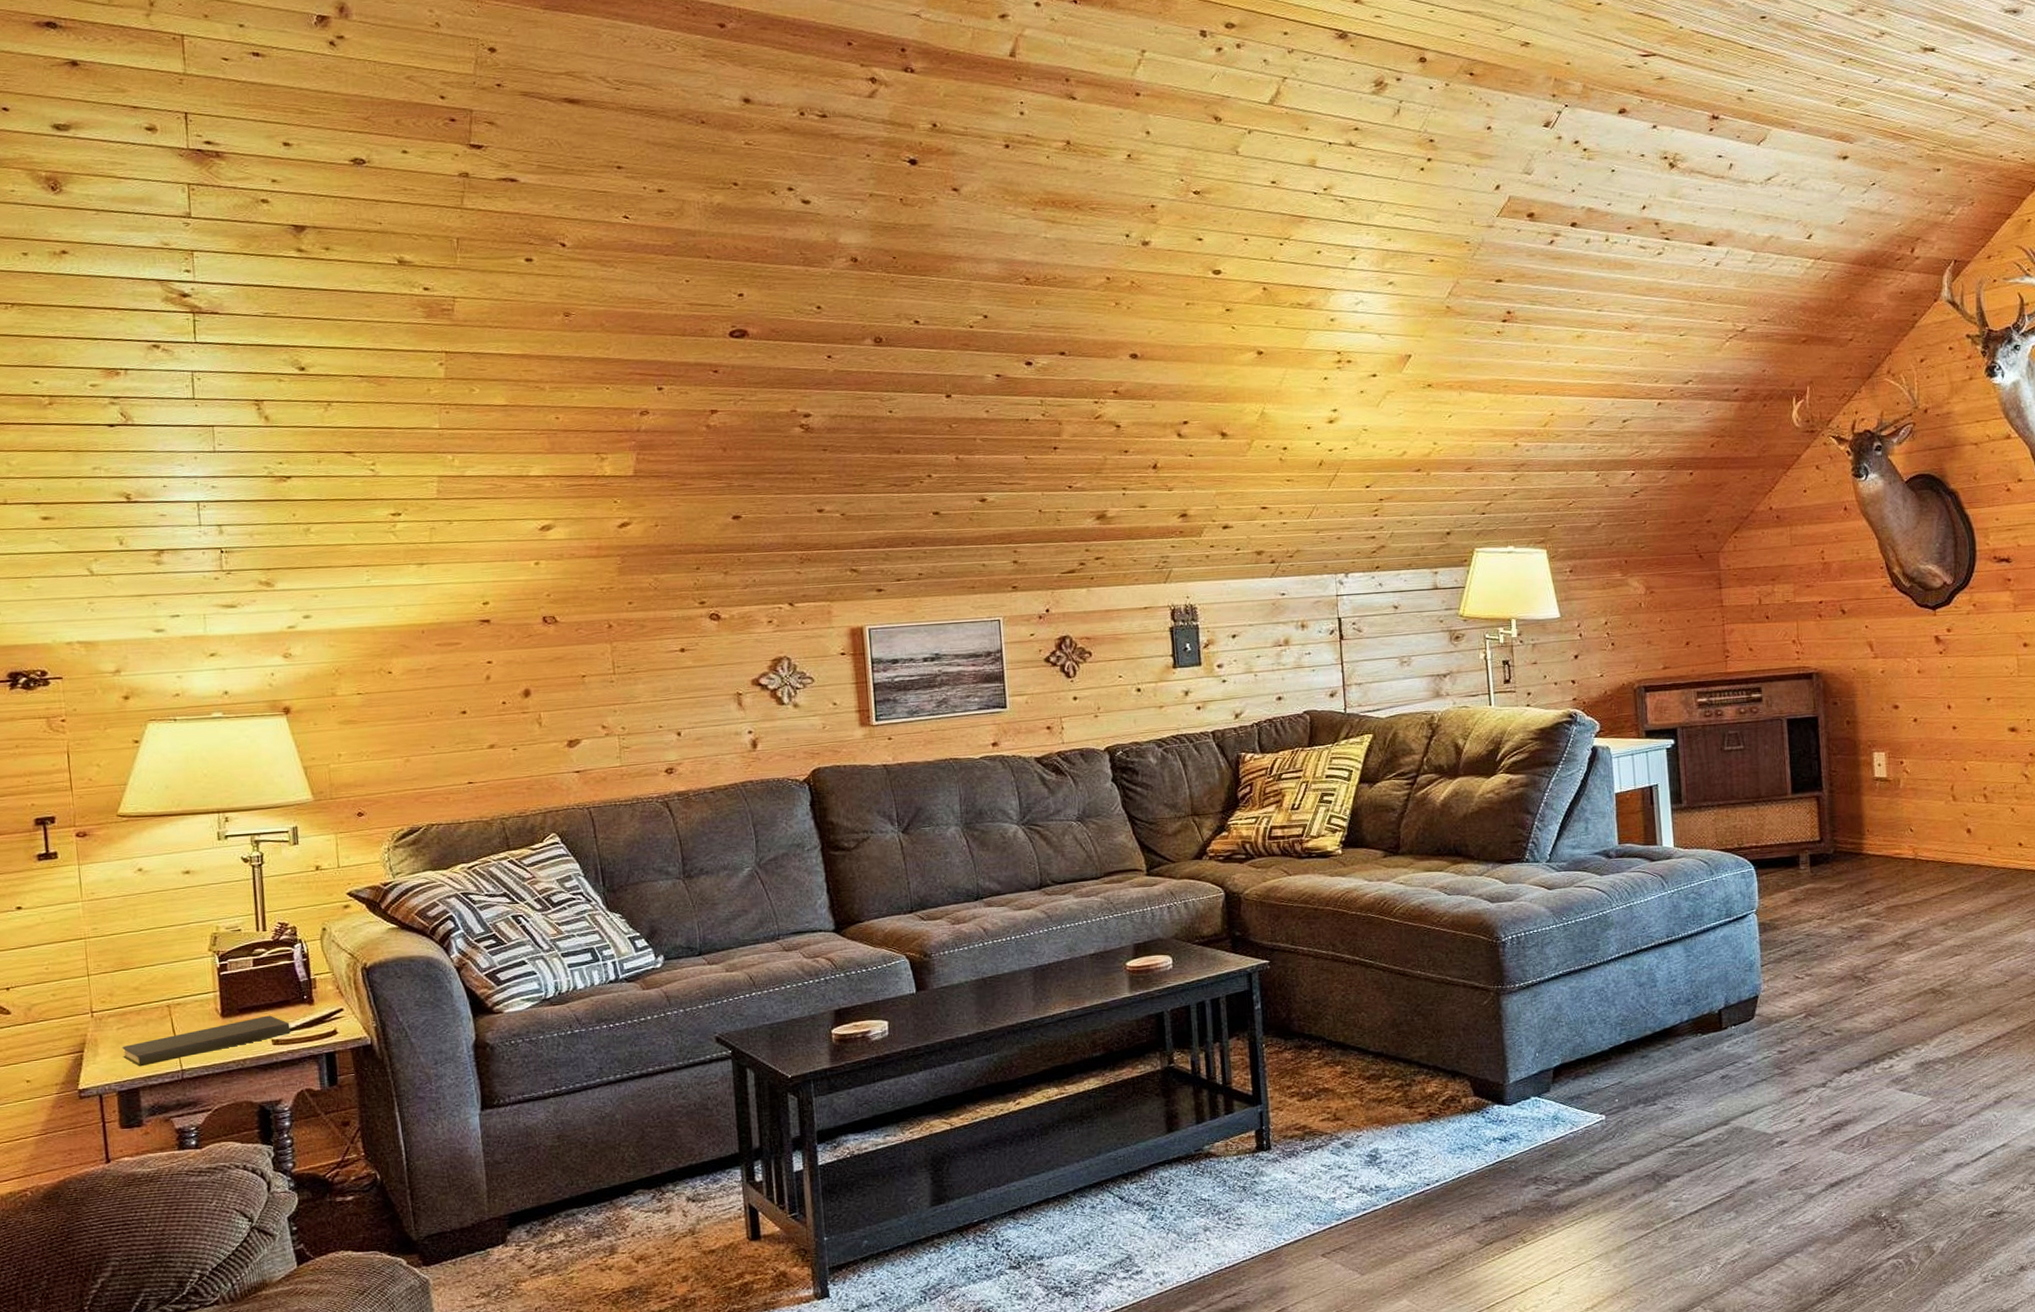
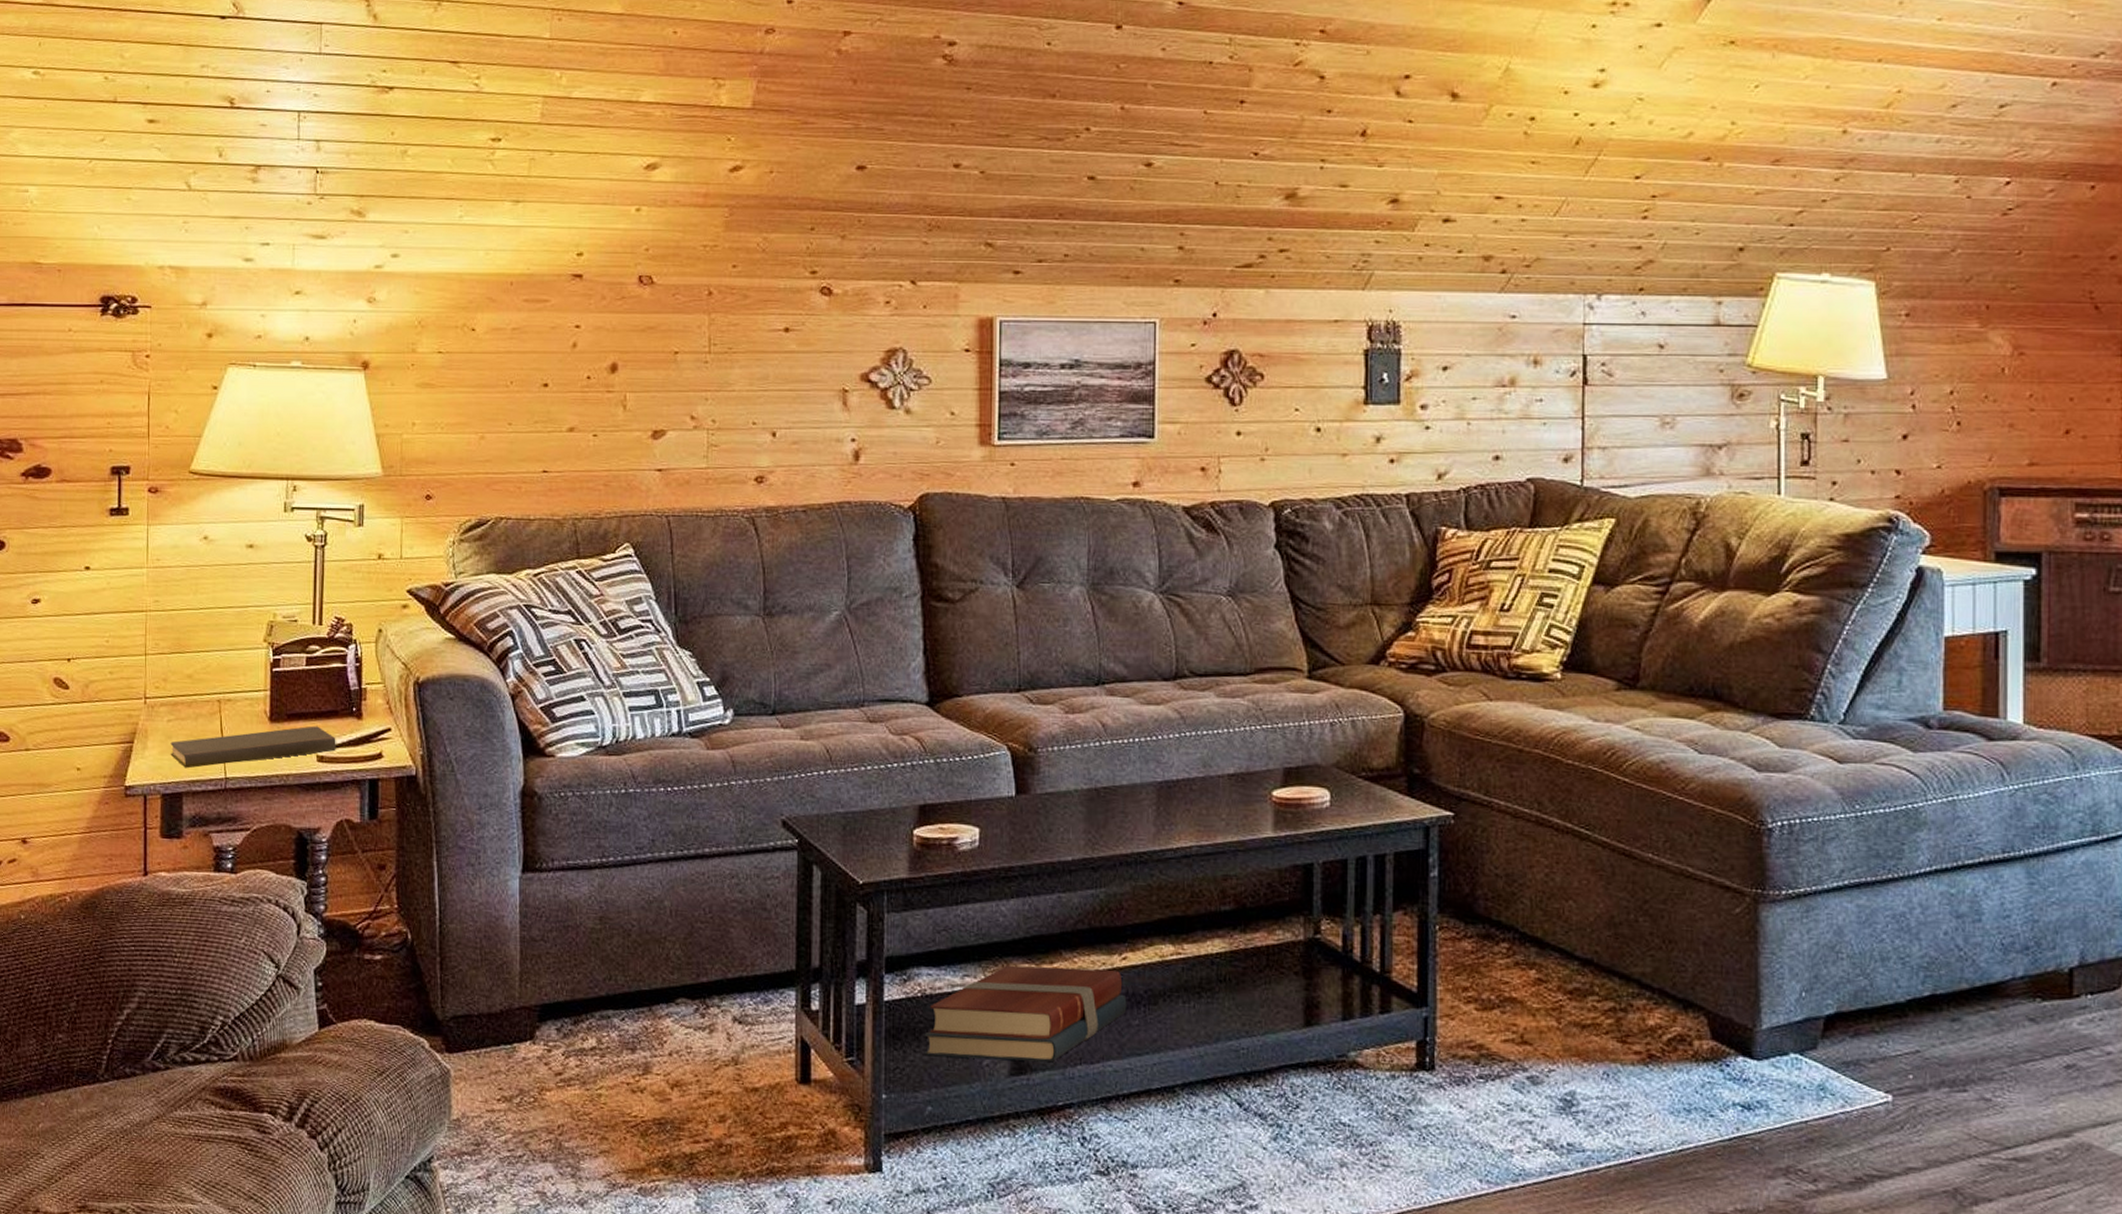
books: none [855,1114,1024,1202] -> present [924,965,1127,1063]

